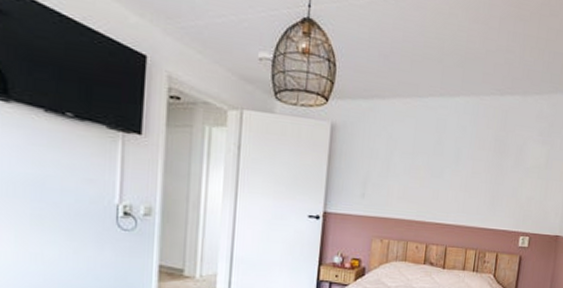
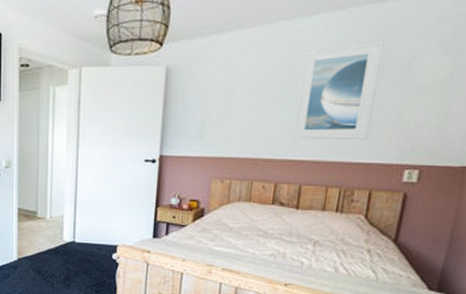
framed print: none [439,126,505,209] -> present [291,41,384,140]

